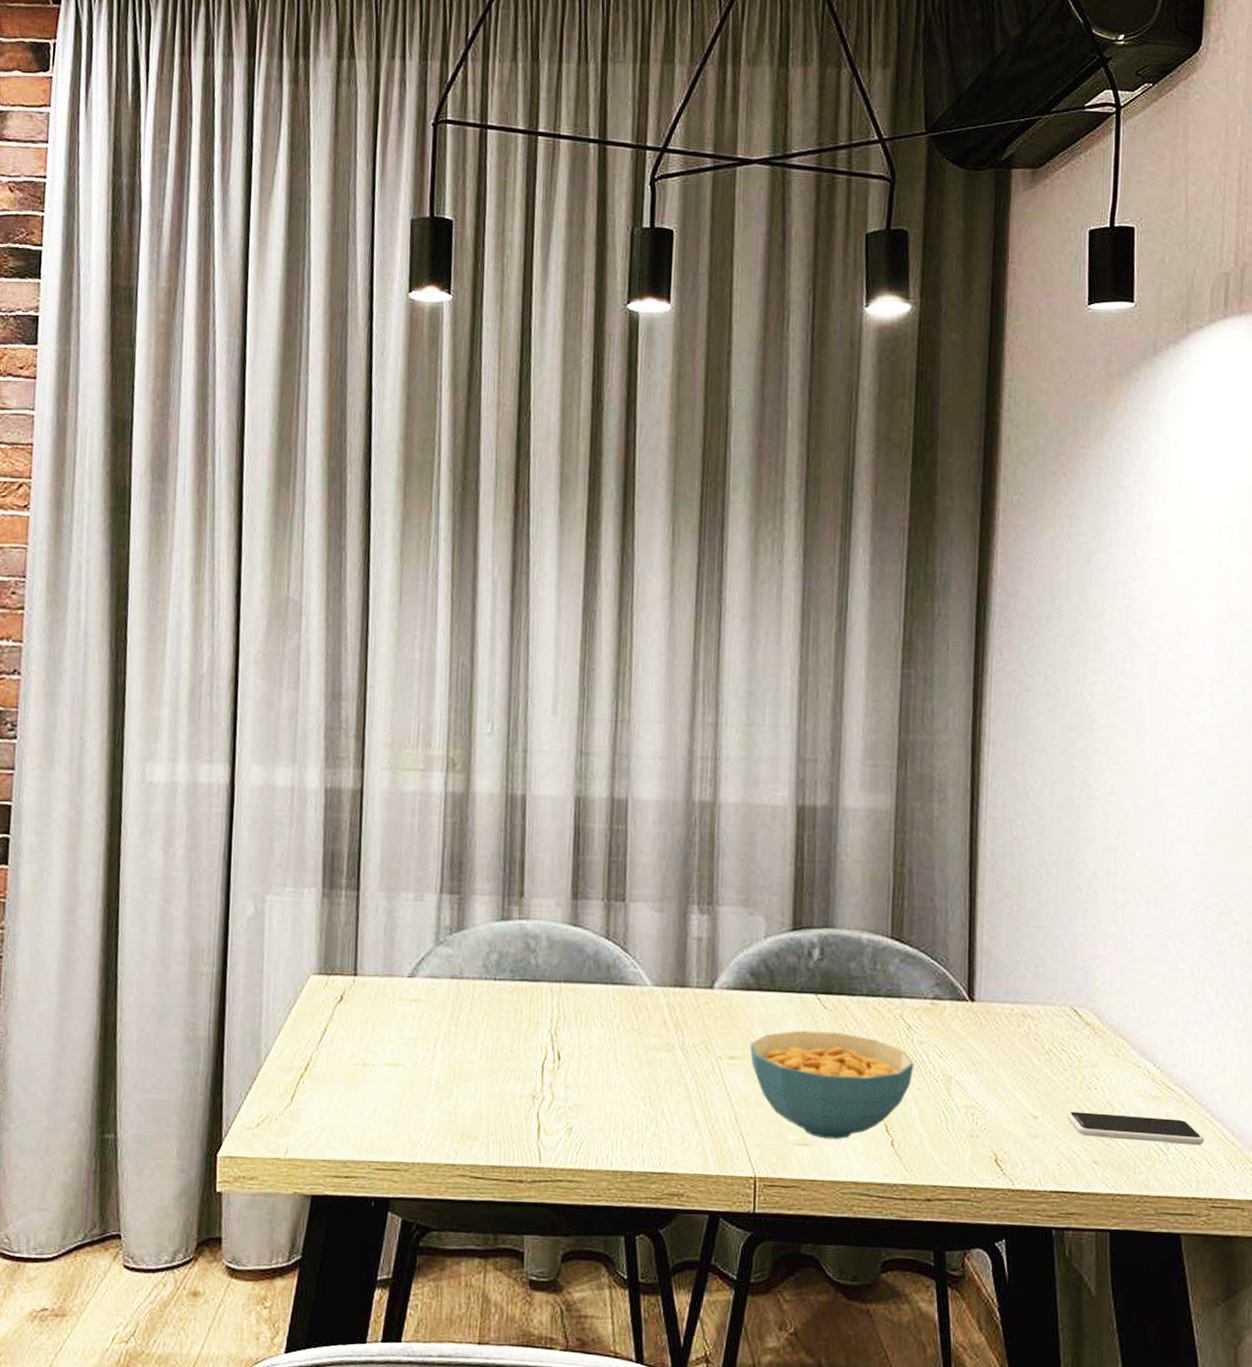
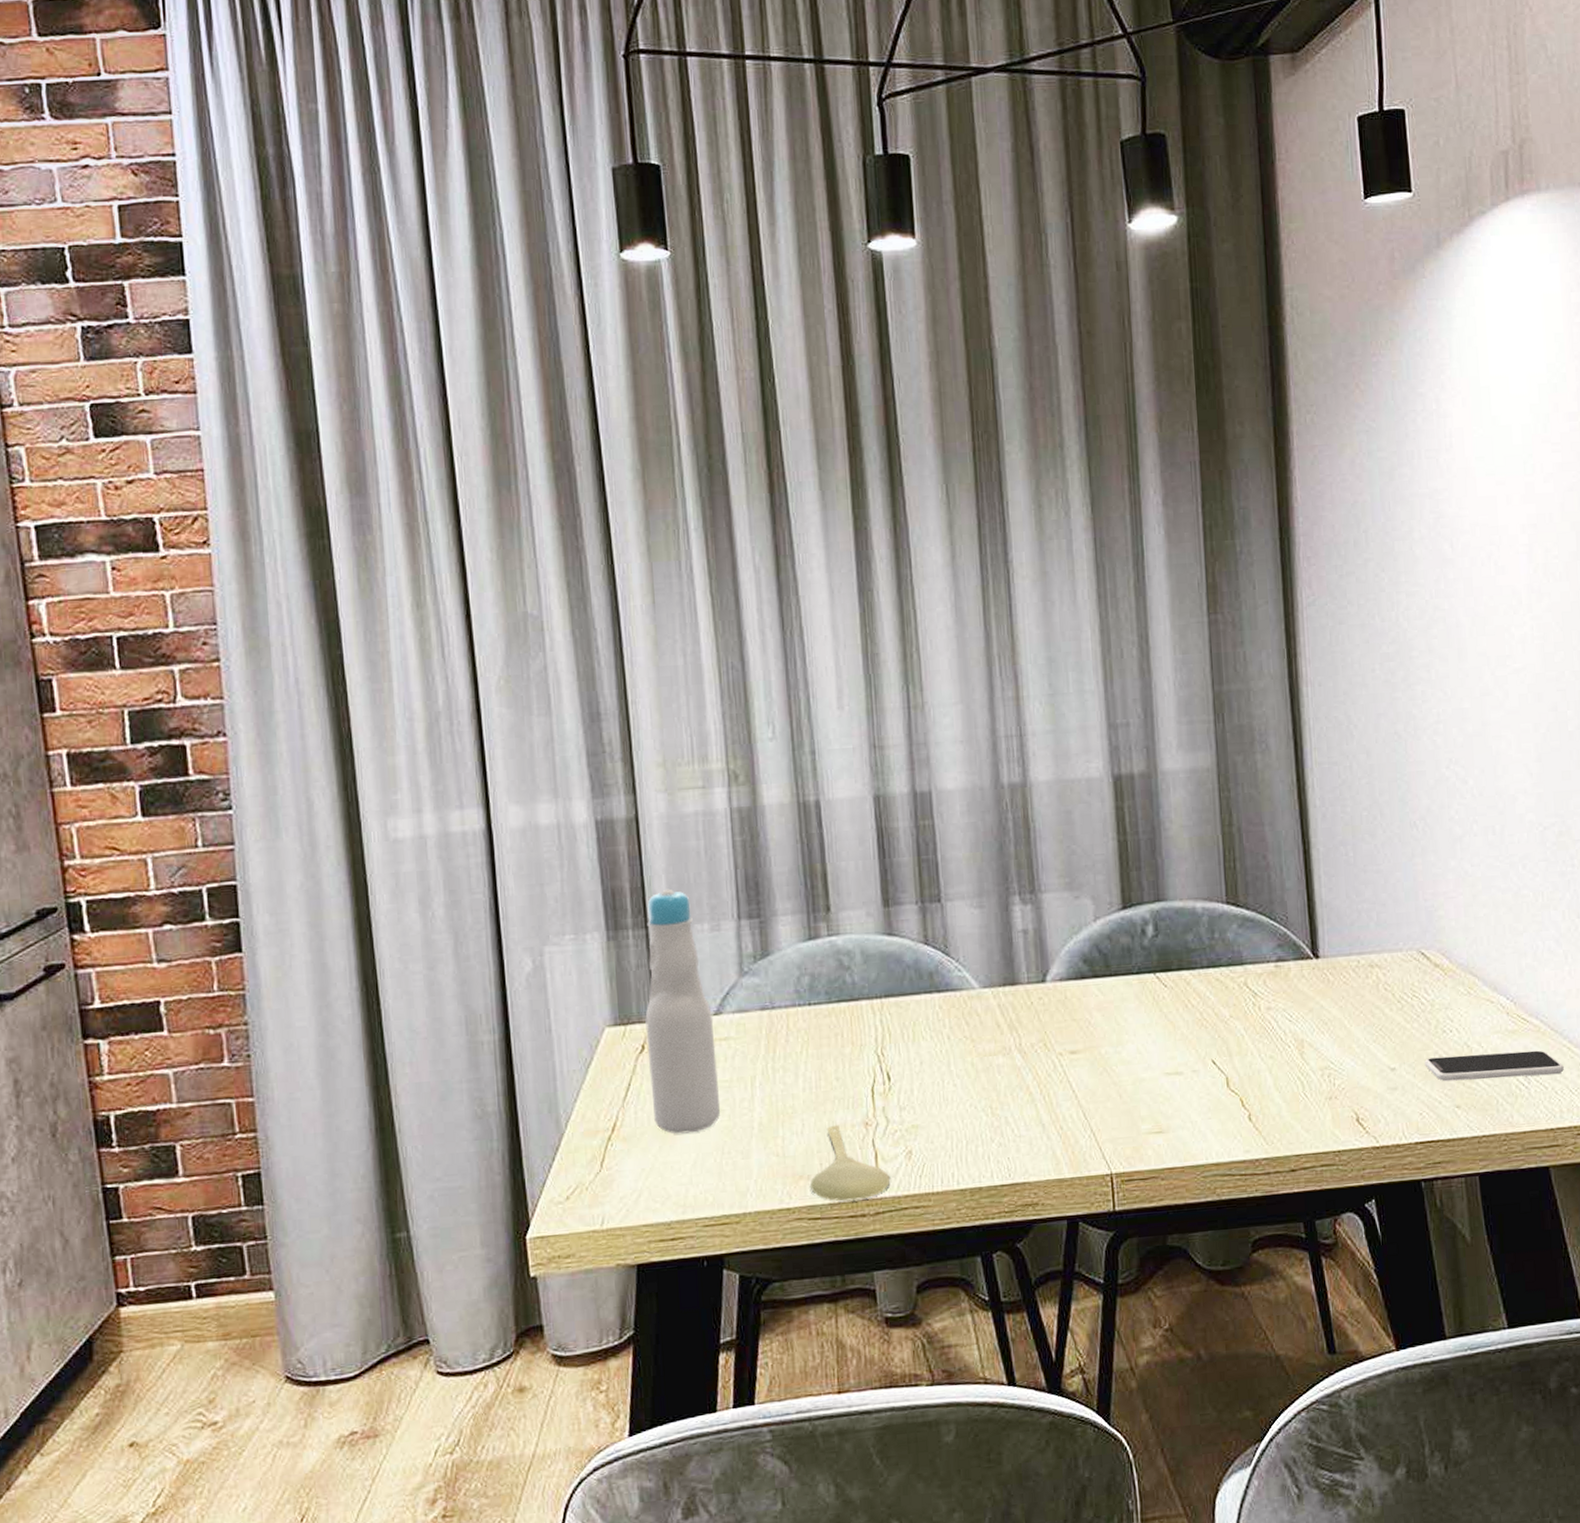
bottle: none [343,857,407,1082] -> present [645,888,721,1134]
spoon: none [475,1093,550,1167] -> present [809,1124,891,1202]
cereal bowl: present [750,1030,914,1140] -> none [1090,1009,1264,1124]

